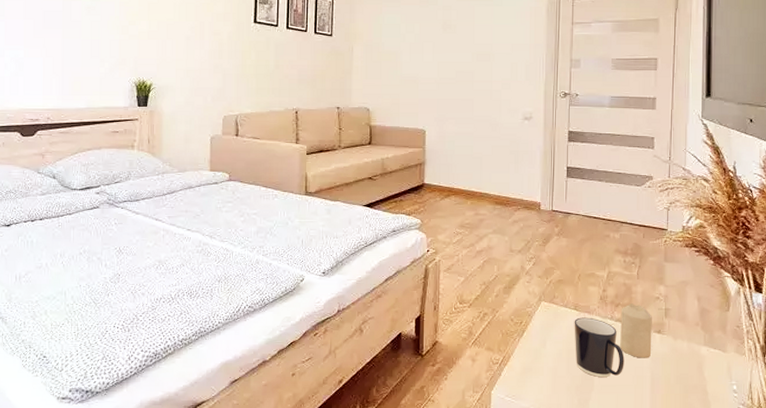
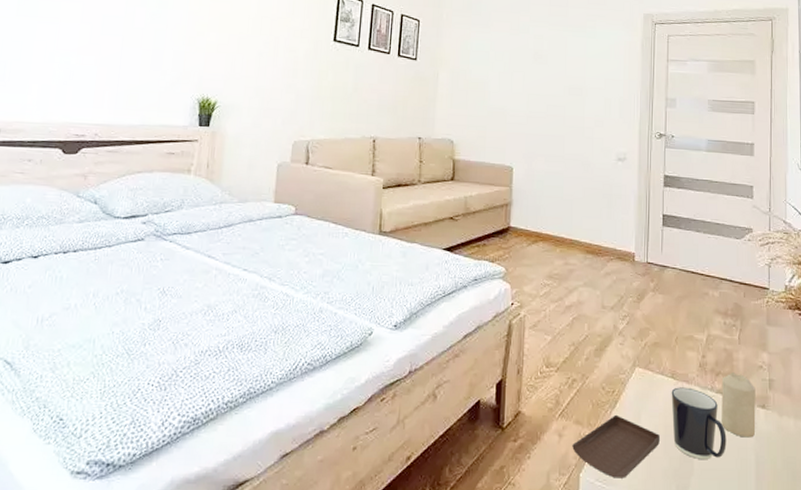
tray: none [484,341,563,394] -> present [572,414,660,479]

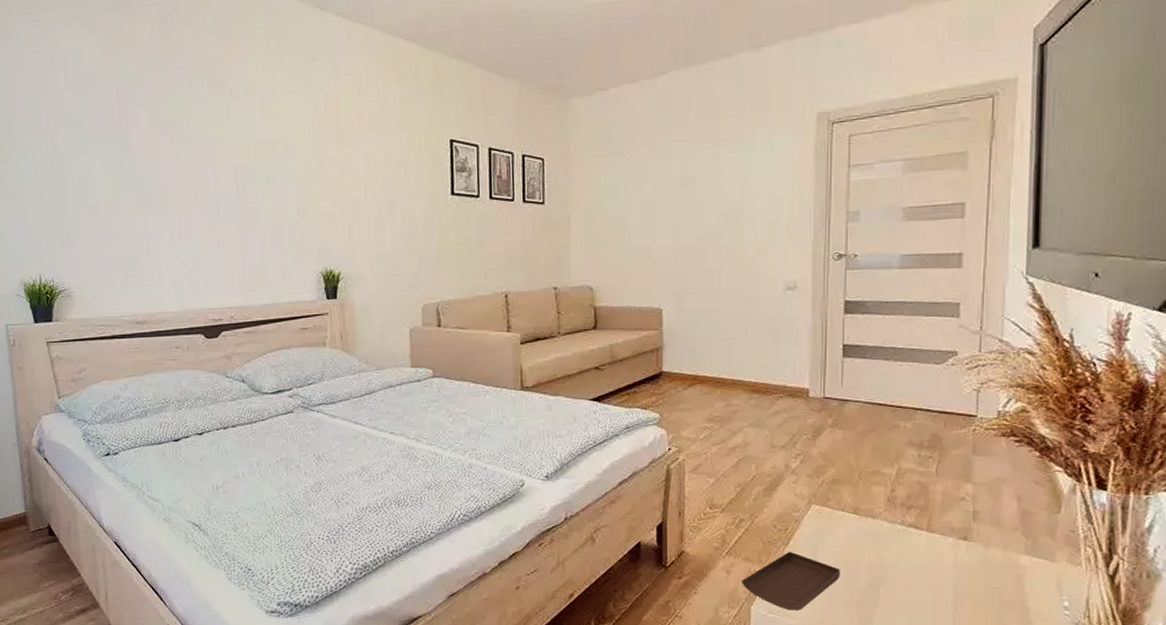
mug: present [671,387,727,460] -> none [853,522,919,592]
candle: present [721,372,756,438] -> none [913,505,956,570]

